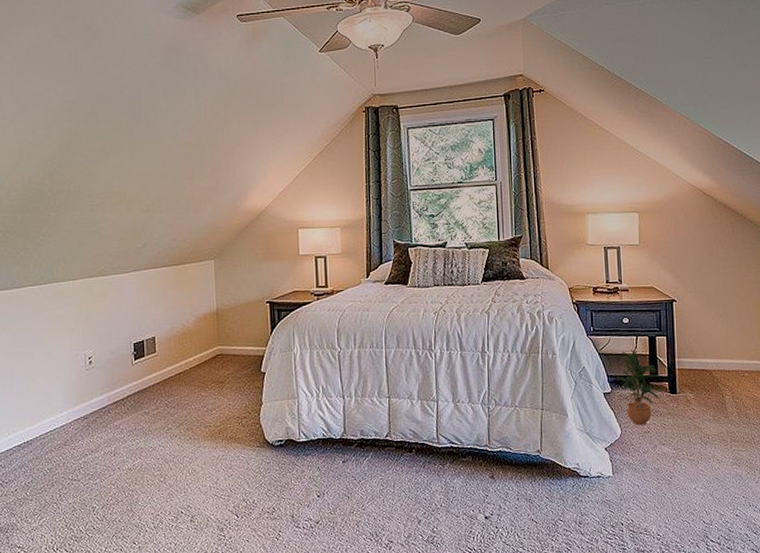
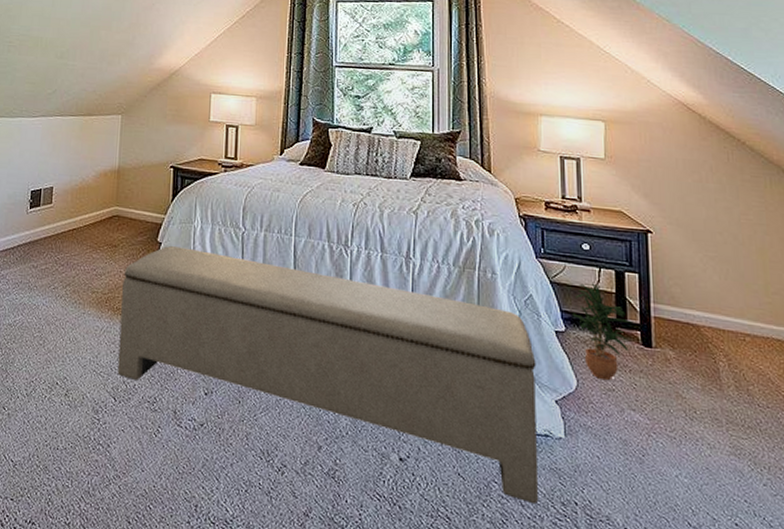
bench: none [233,373,594,531] -> present [117,246,538,504]

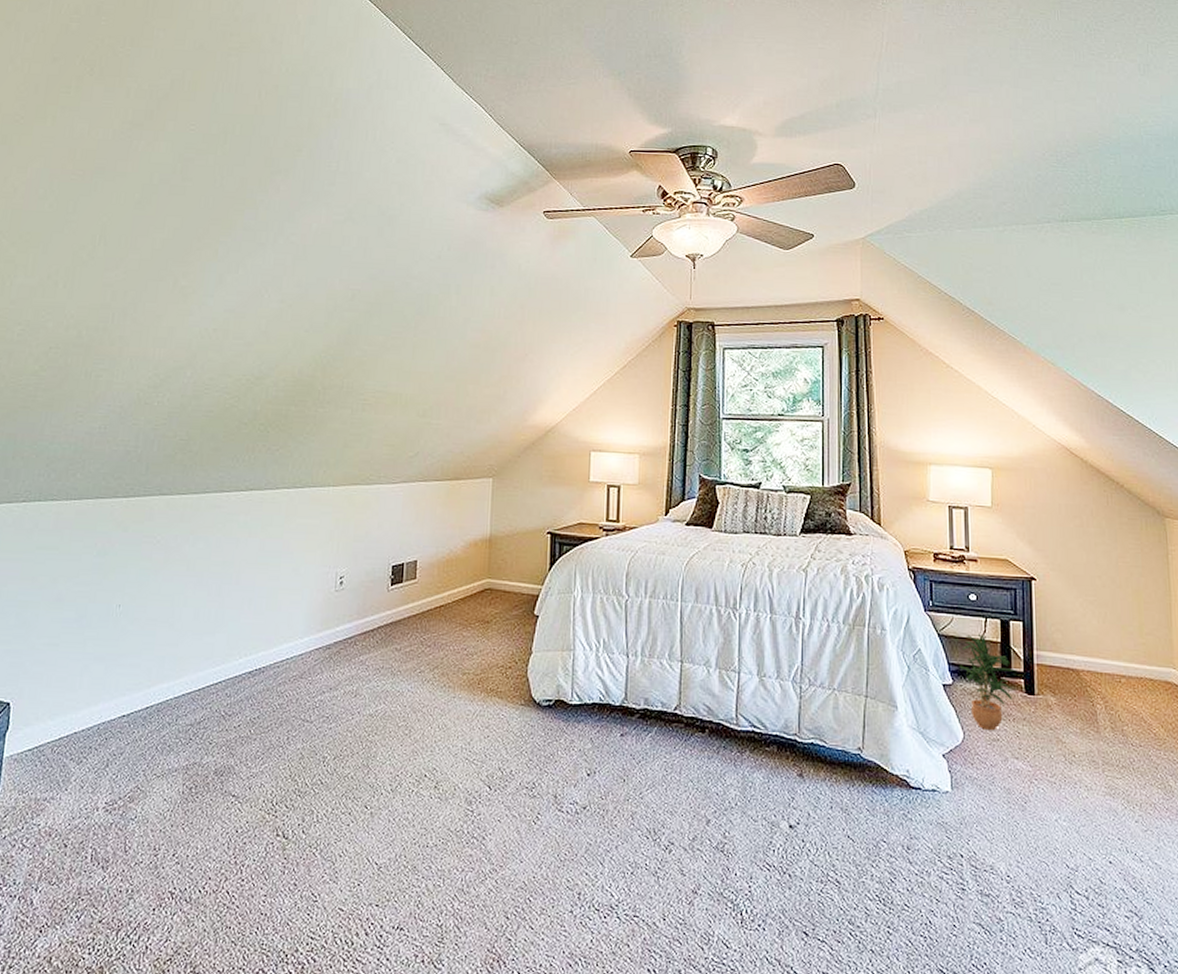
bench: present [117,246,538,504] -> none [492,619,925,859]

